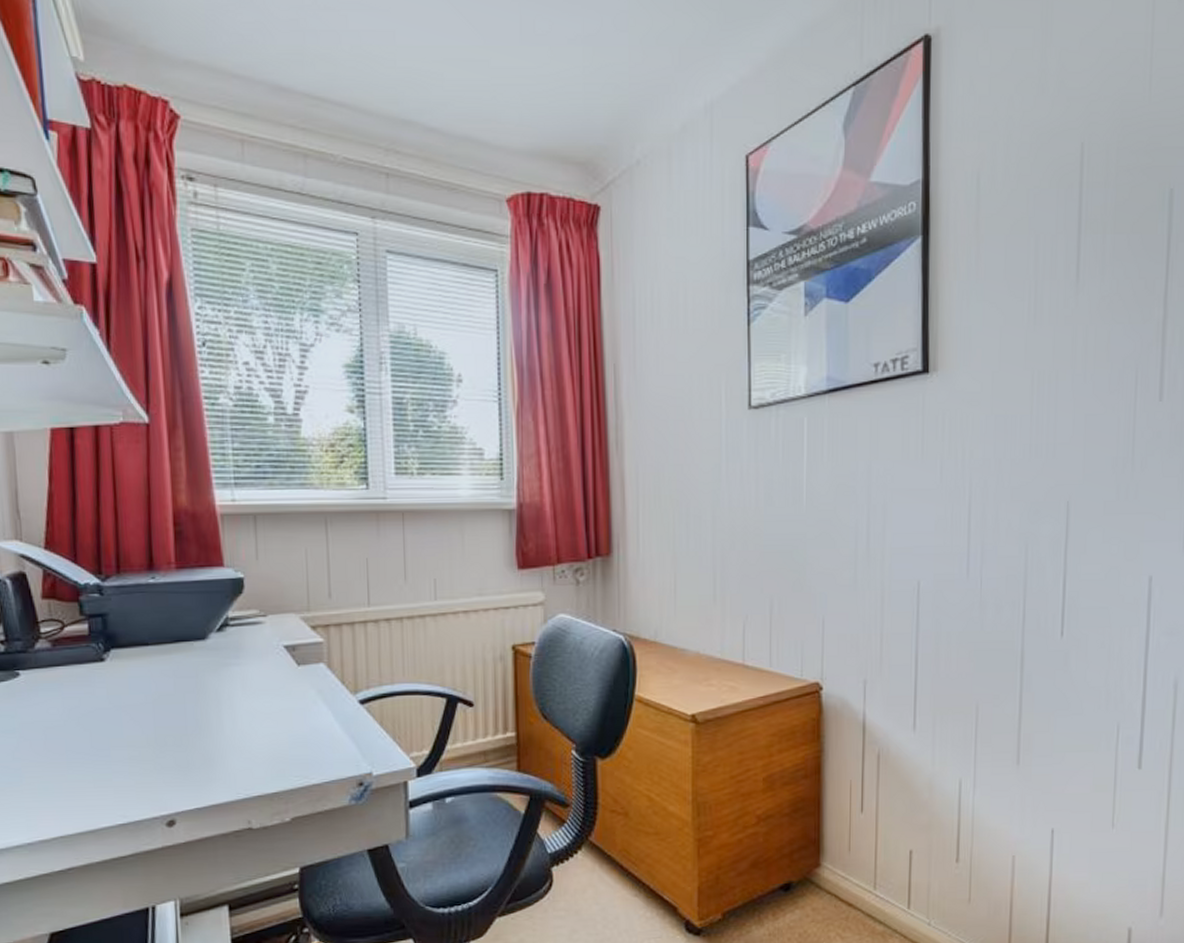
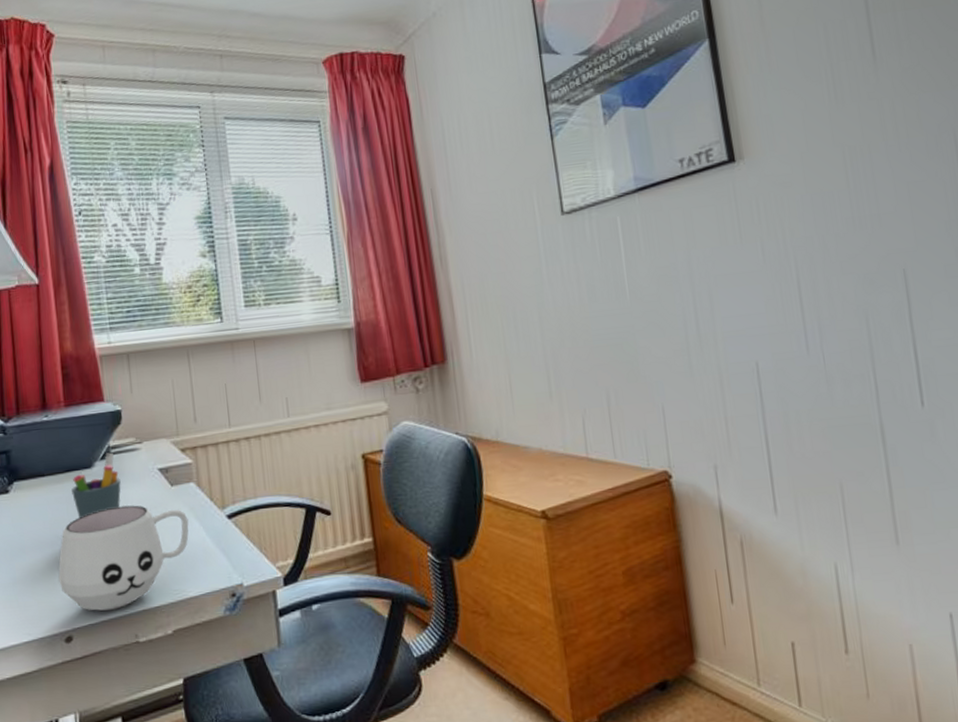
mug: none [161,683,316,795] -> present [58,505,189,611]
pen holder: none [181,624,240,695] -> present [71,452,121,519]

